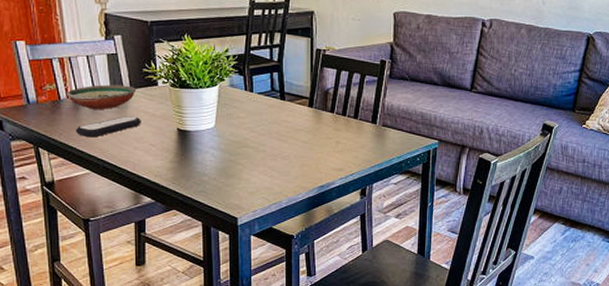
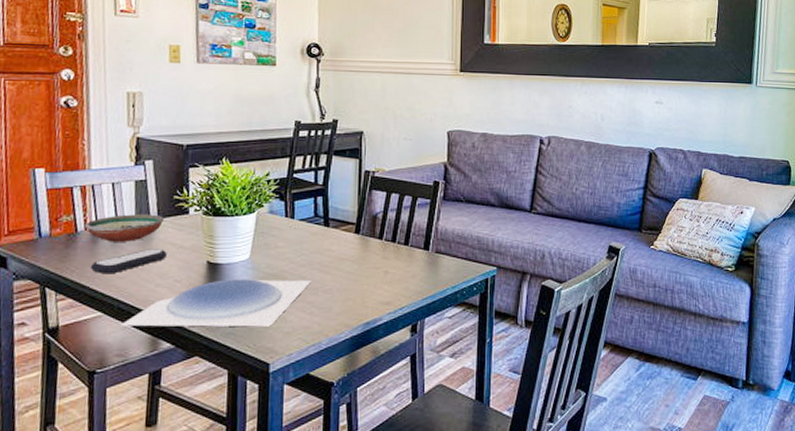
plate: none [107,145,272,187] -> present [121,279,312,327]

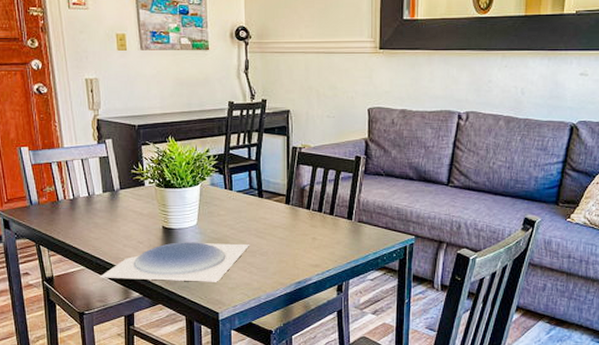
decorative bowl: present [85,214,165,242] -> none [64,186,126,209]
remote control: present [90,249,167,274] -> none [71,215,130,236]

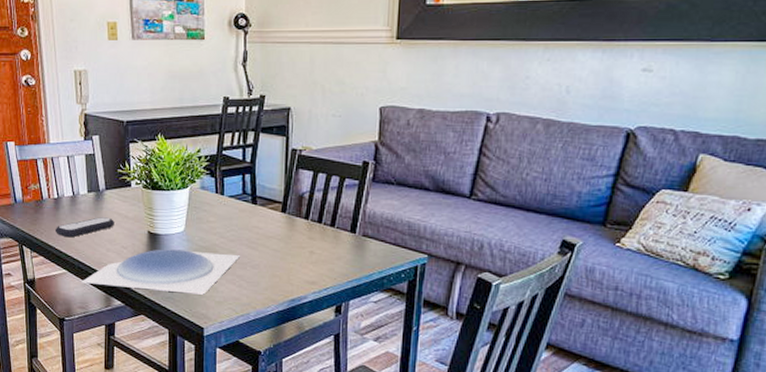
remote control: none [71,215,130,236] -> present [54,217,114,238]

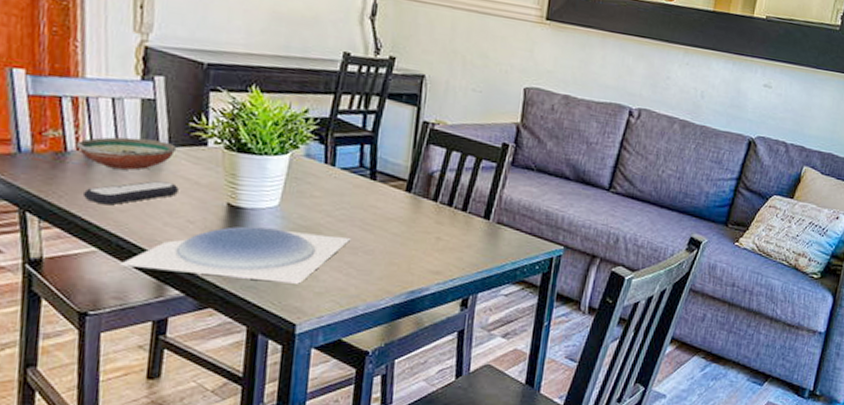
decorative bowl: none [49,185,111,210] -> present [77,137,177,170]

